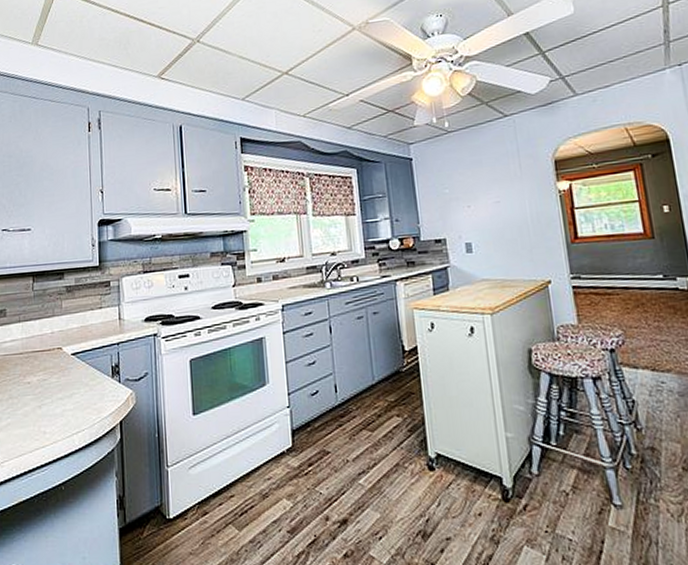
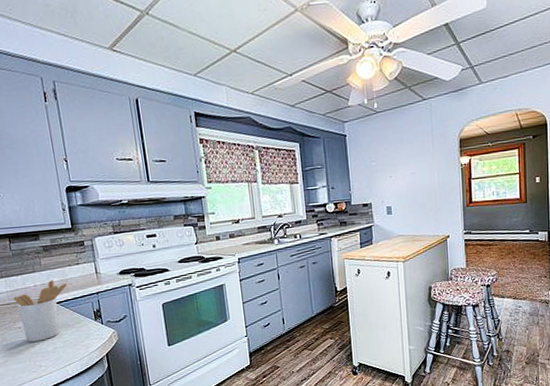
utensil holder: none [27,326,86,401] -> present [13,280,67,342]

